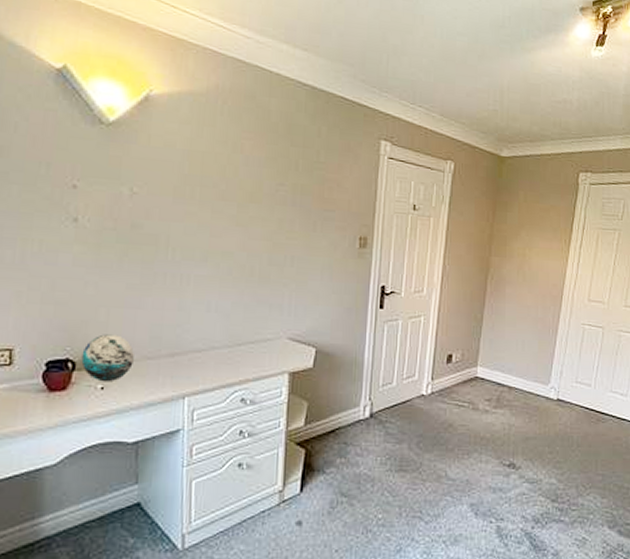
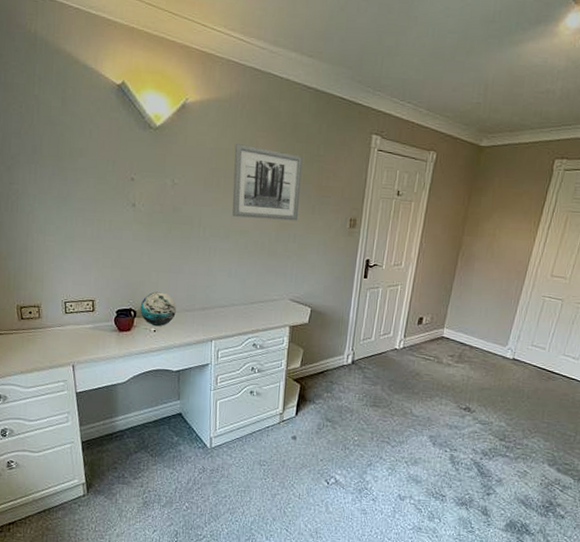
wall art: none [211,146,300,240] -> present [232,144,303,221]

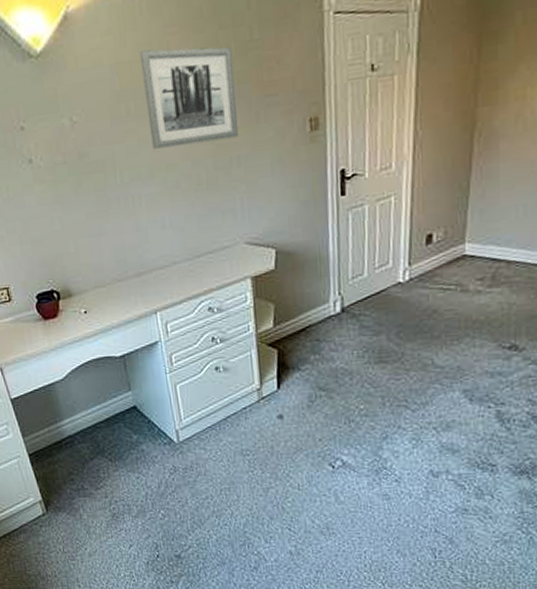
decorative orb: present [140,291,176,327] -> none [62,263,107,307]

